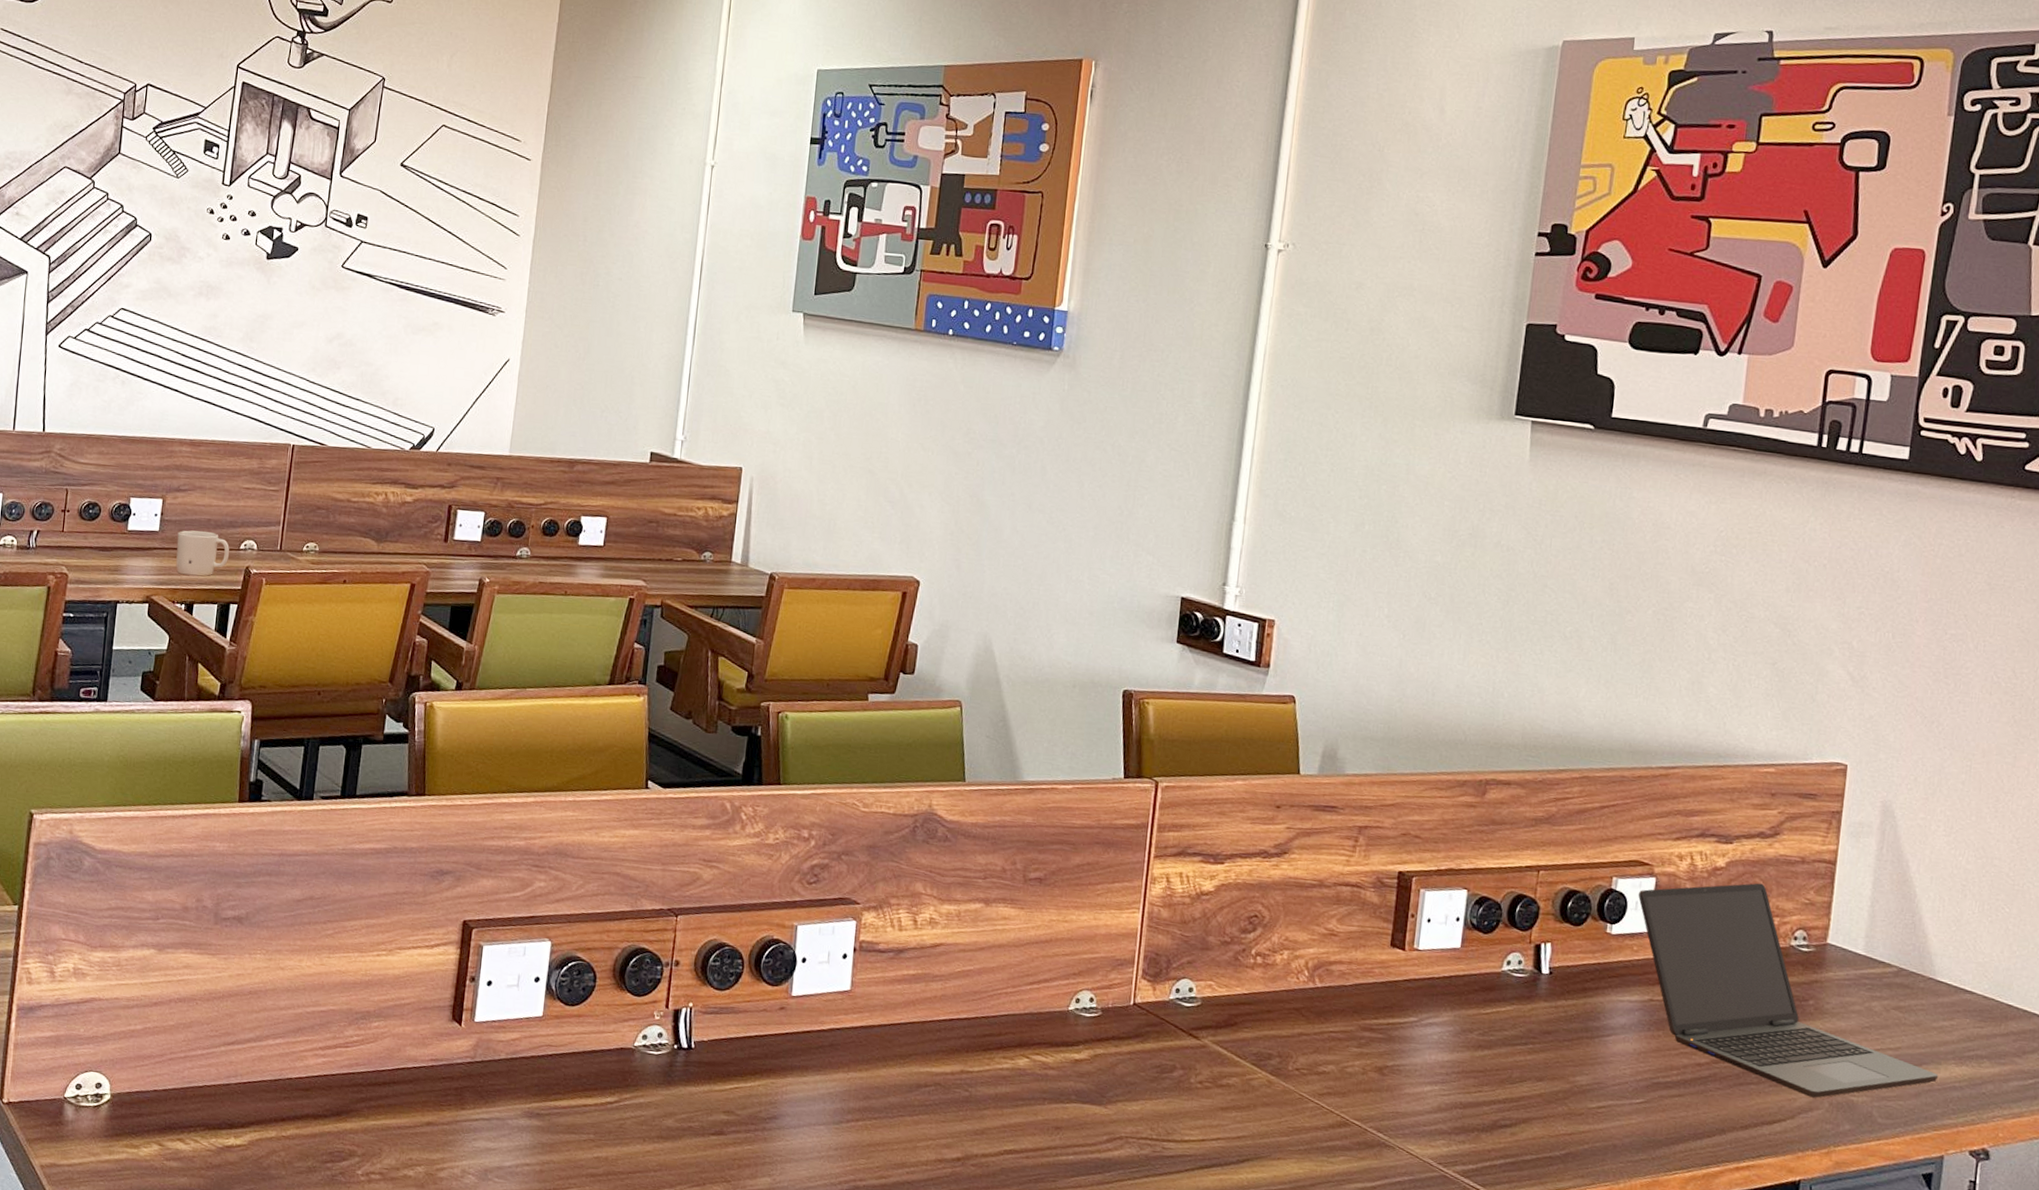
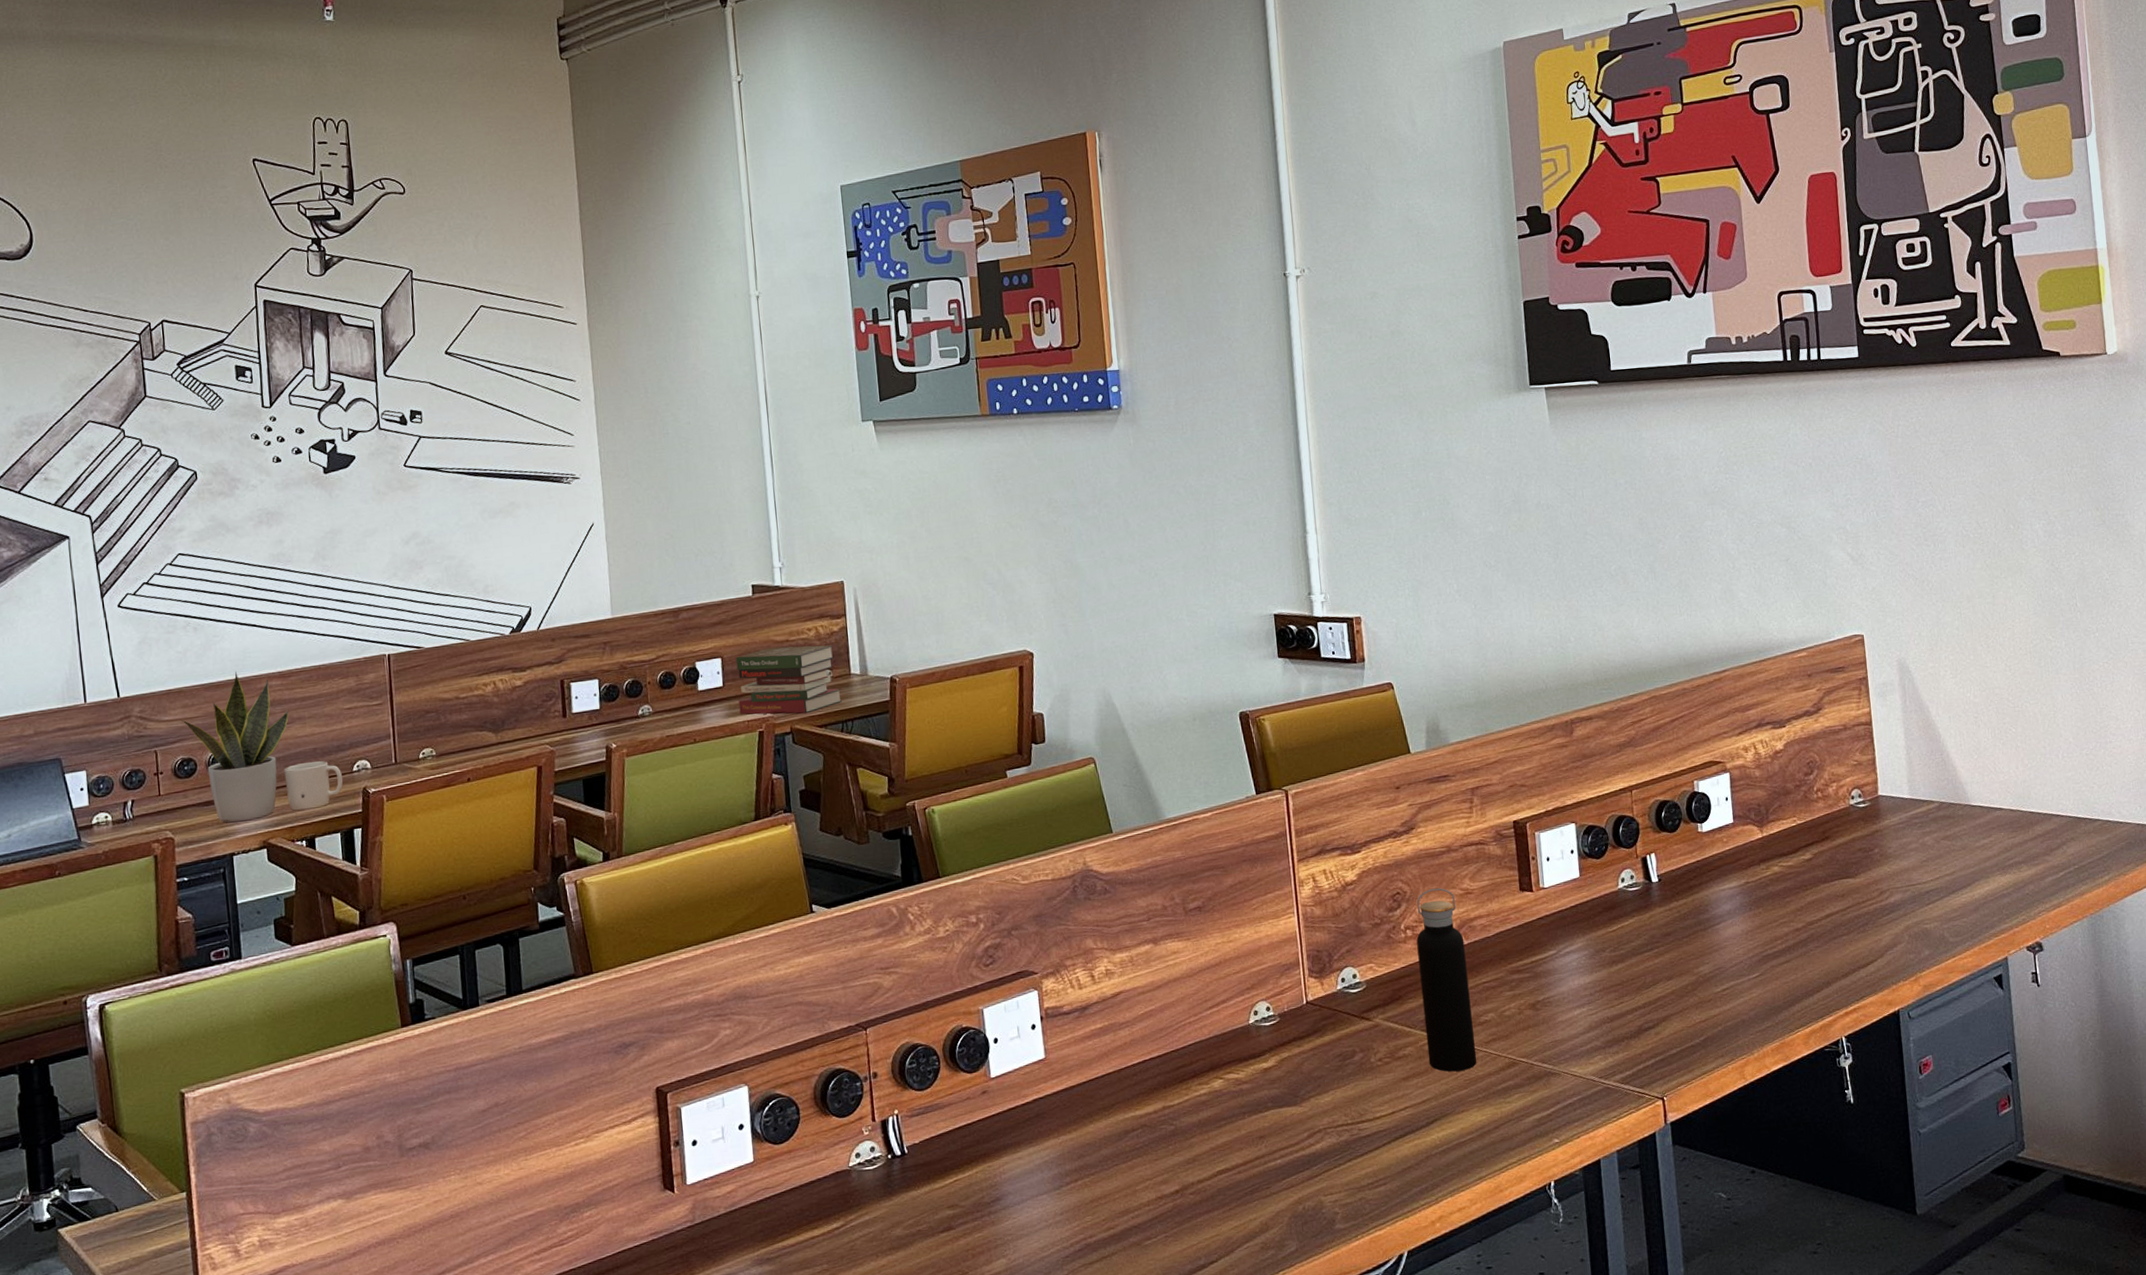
potted plant: none [94,431,193,575] -> present [180,672,289,823]
books: none [614,517,719,592] -> present [735,645,842,715]
water bottle: none [1252,920,1318,1117] -> present [1416,888,1477,1072]
laptop: present [1638,883,1939,1098] -> none [1718,756,1990,935]

